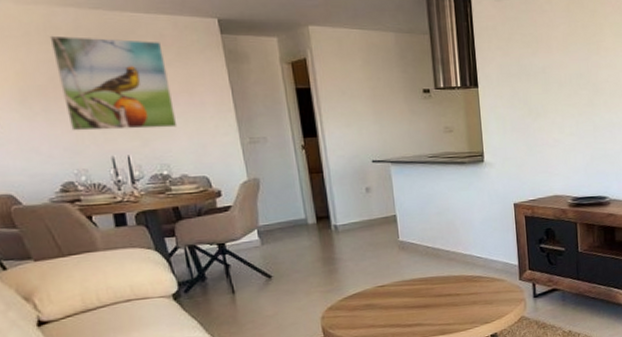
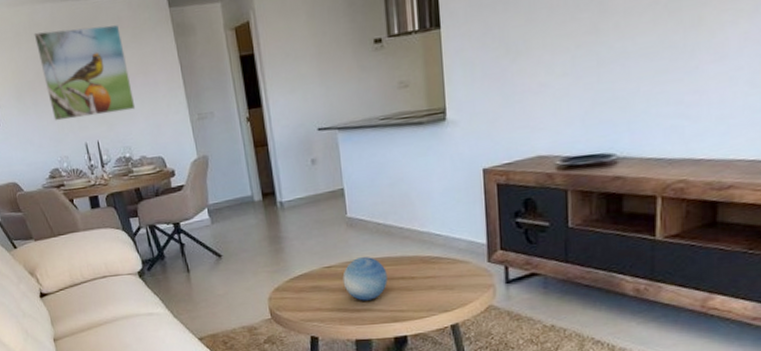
decorative ball: none [395,276,436,317] -> present [342,257,388,301]

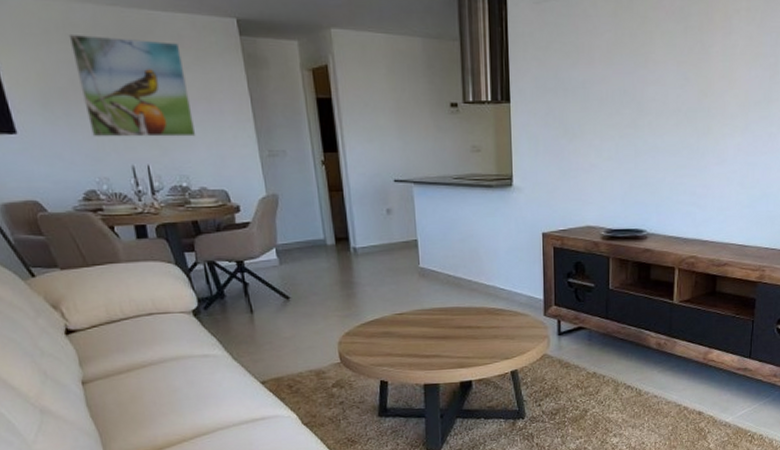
decorative ball: present [342,257,388,301] -> none [413,306,456,348]

